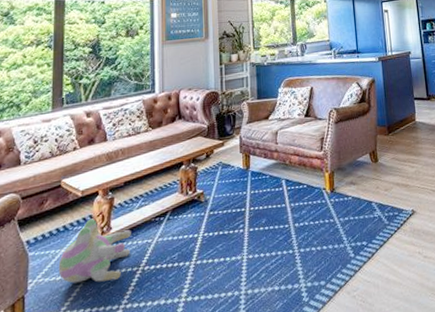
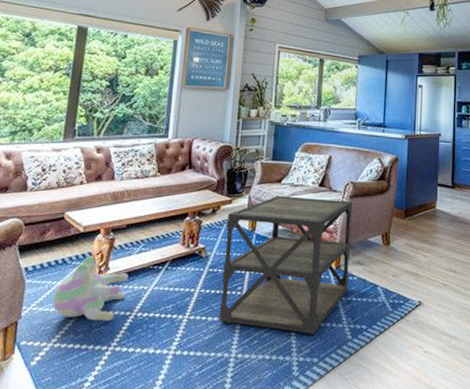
side table: none [222,126,344,262] -> present [219,196,352,334]

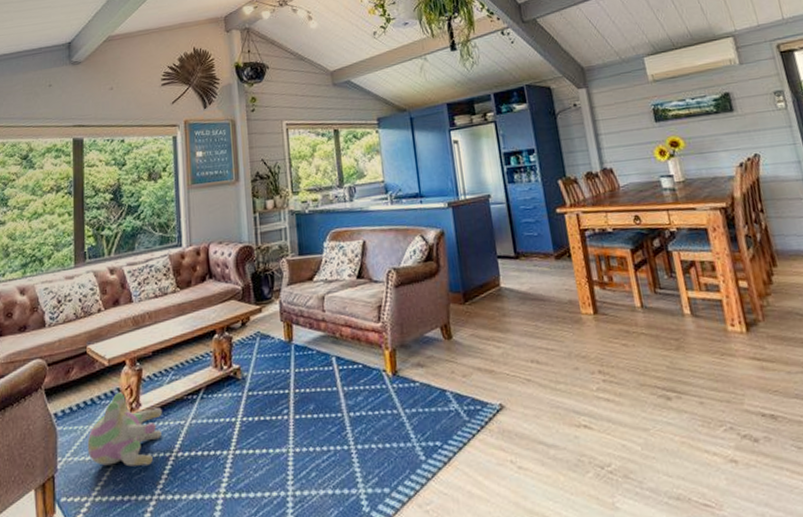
side table: present [219,196,352,334] -> none [260,291,411,459]

